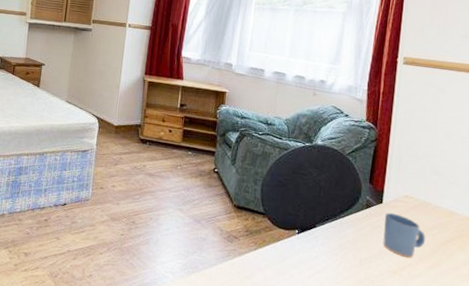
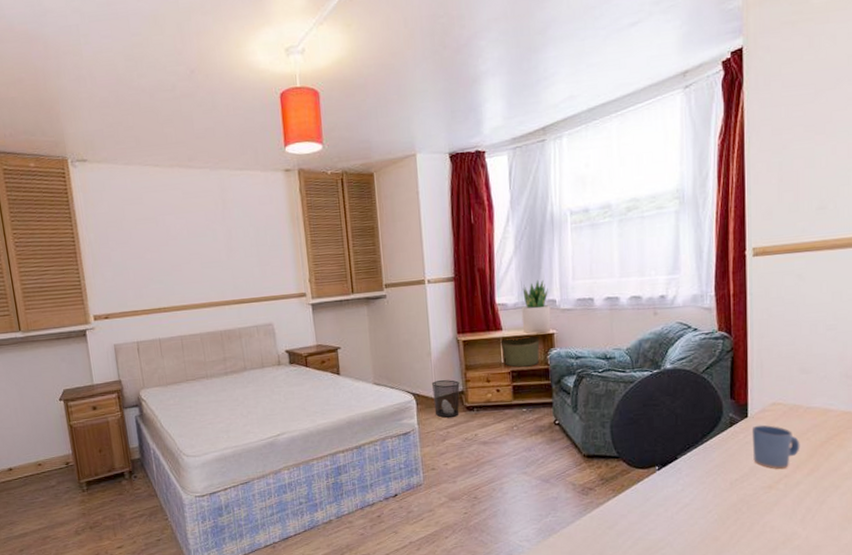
waste bin: none [113,111,139,146] -> present [432,380,460,418]
basket: none [180,87,213,116] -> present [502,336,540,368]
planter: none [200,44,227,90] -> present [521,279,551,334]

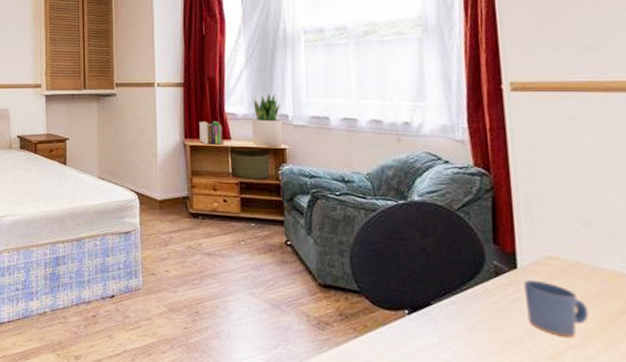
waste bin: present [432,380,460,418] -> none [157,183,185,222]
books: none [471,313,495,338] -> present [199,121,223,145]

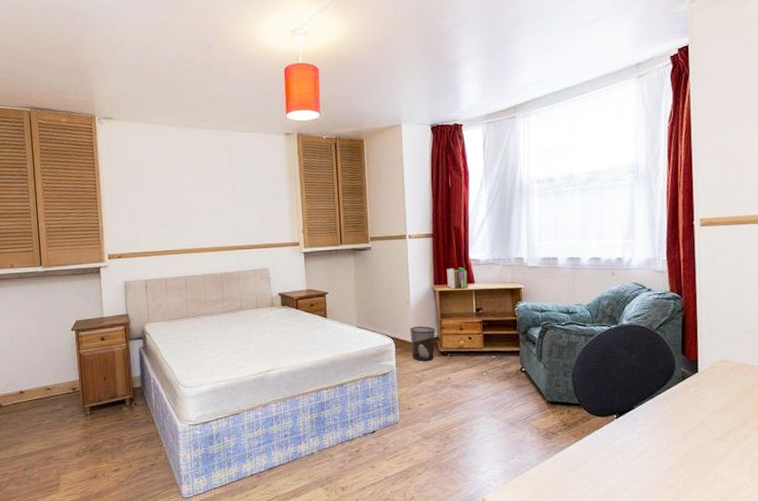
waste bin: none [157,183,185,222] -> present [410,326,435,361]
basket: present [230,148,270,180] -> none [474,289,508,318]
planter: present [251,93,283,147] -> none [492,239,519,288]
mug: present [523,279,589,337] -> none [702,380,747,422]

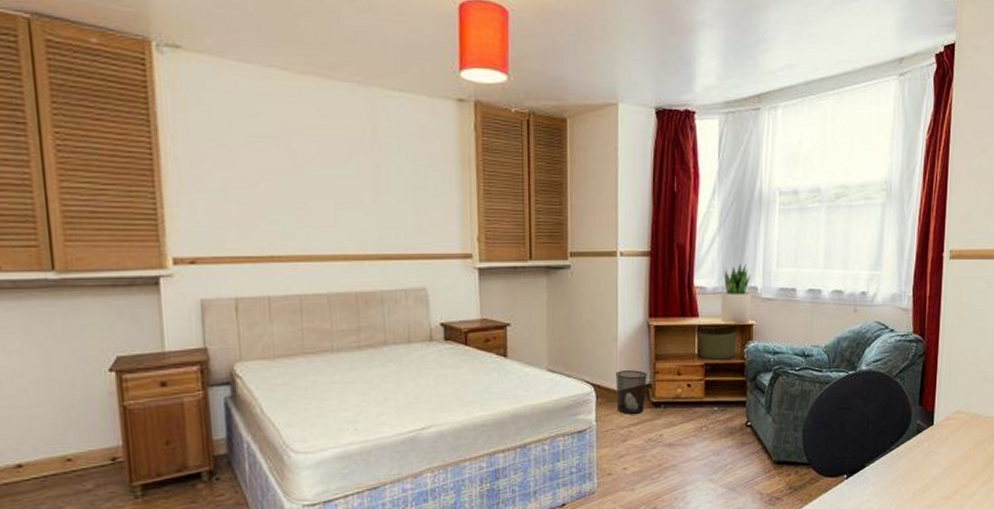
books: present [447,267,468,289] -> none [665,296,691,324]
basket: none [474,289,508,318] -> present [697,325,737,360]
planter: none [492,239,519,288] -> present [720,263,751,324]

